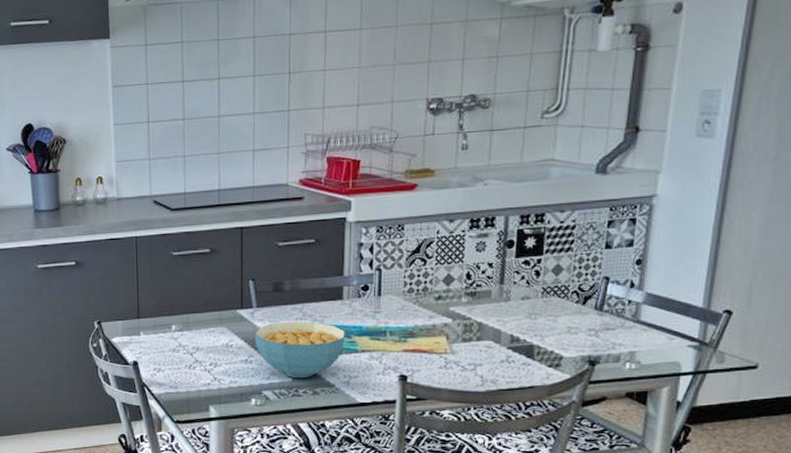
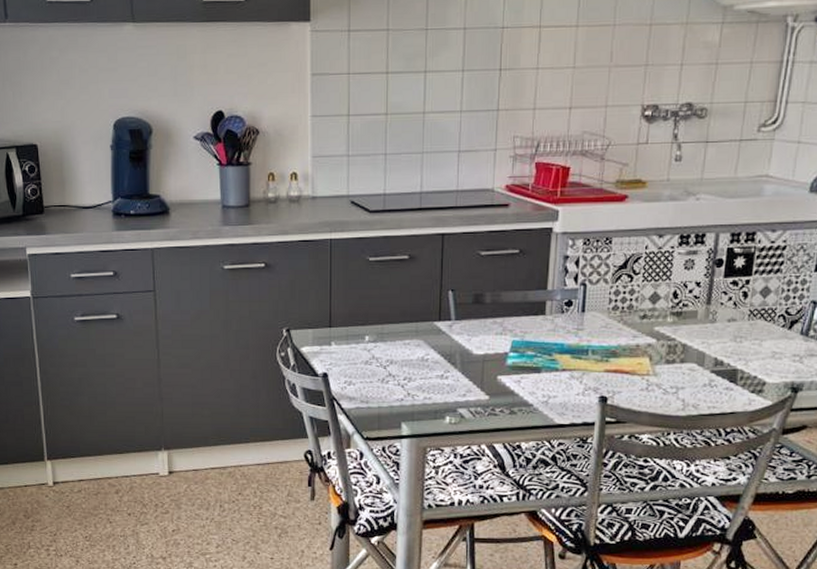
cereal bowl: present [254,321,346,379] -> none [451,336,547,397]

